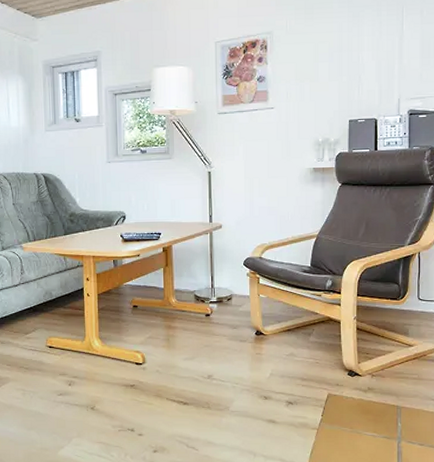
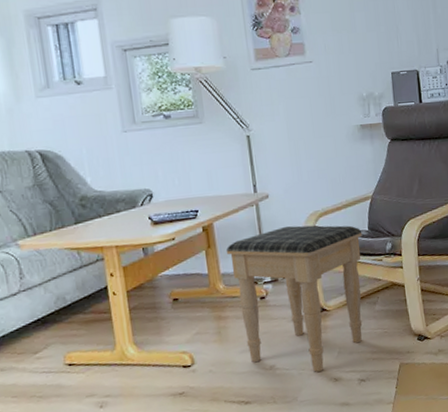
footstool: none [180,255,305,388] -> present [226,225,363,372]

